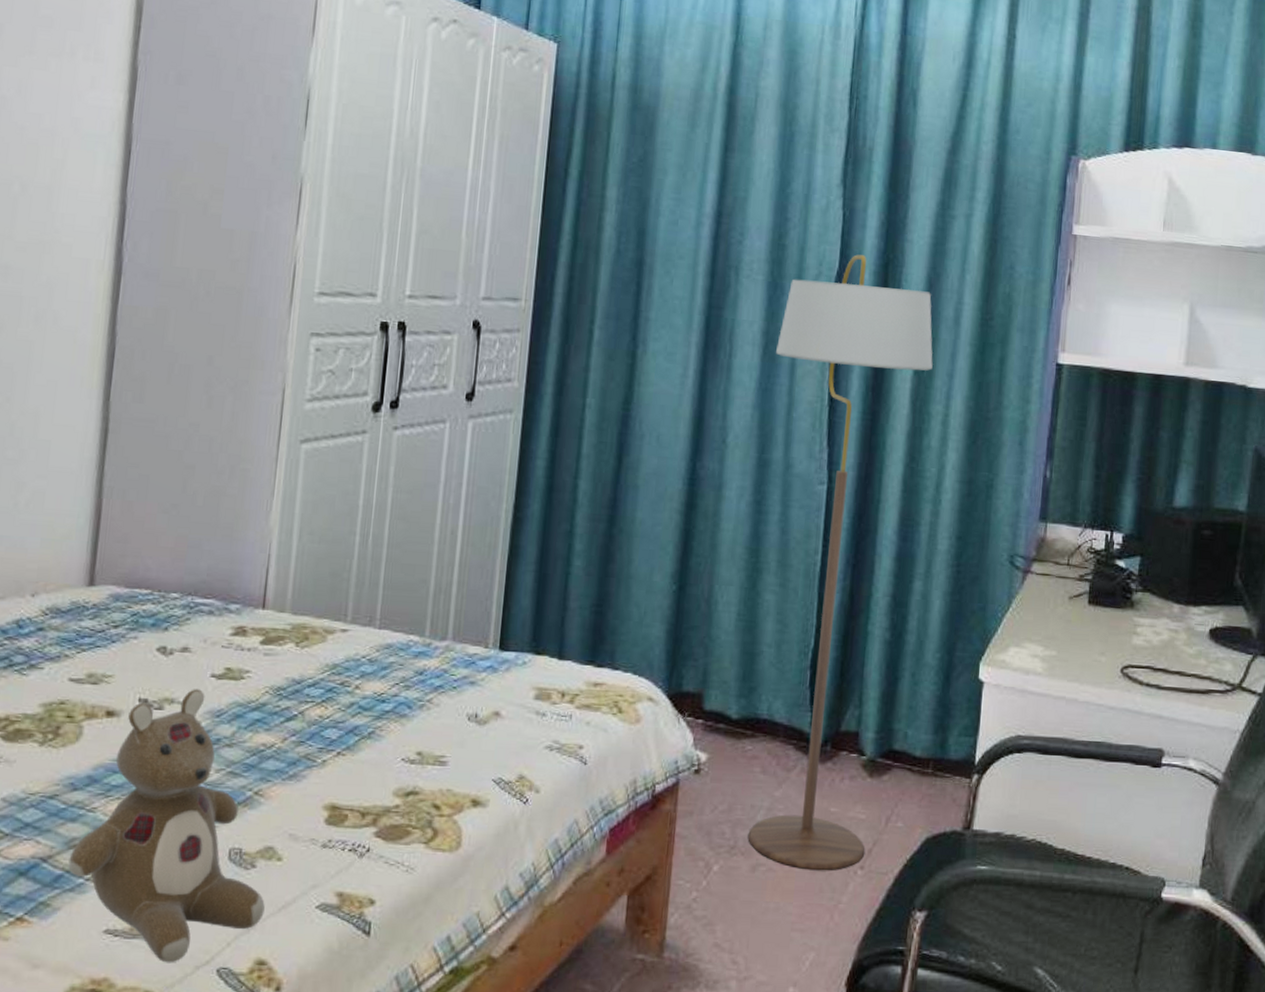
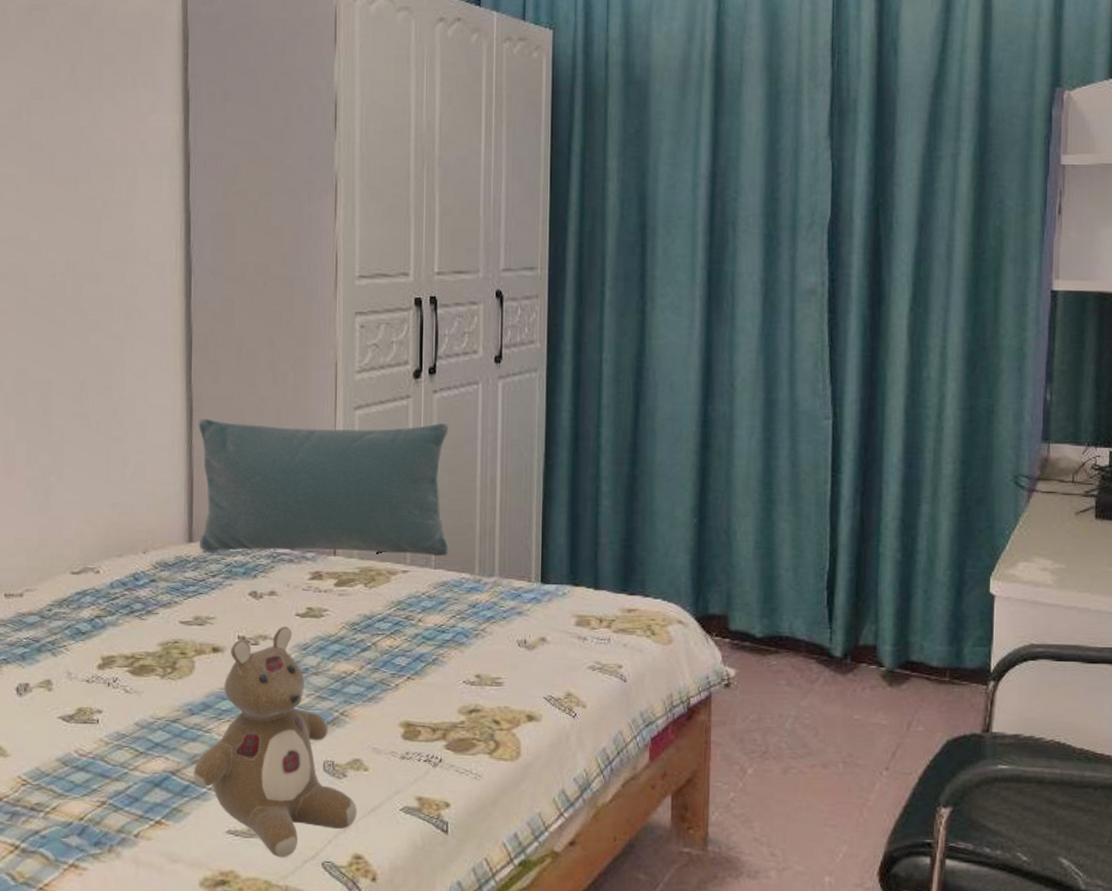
pillow: none [101,442,408,615] -> present [198,419,449,557]
floor lamp: present [748,254,933,870] -> none [776,202,928,771]

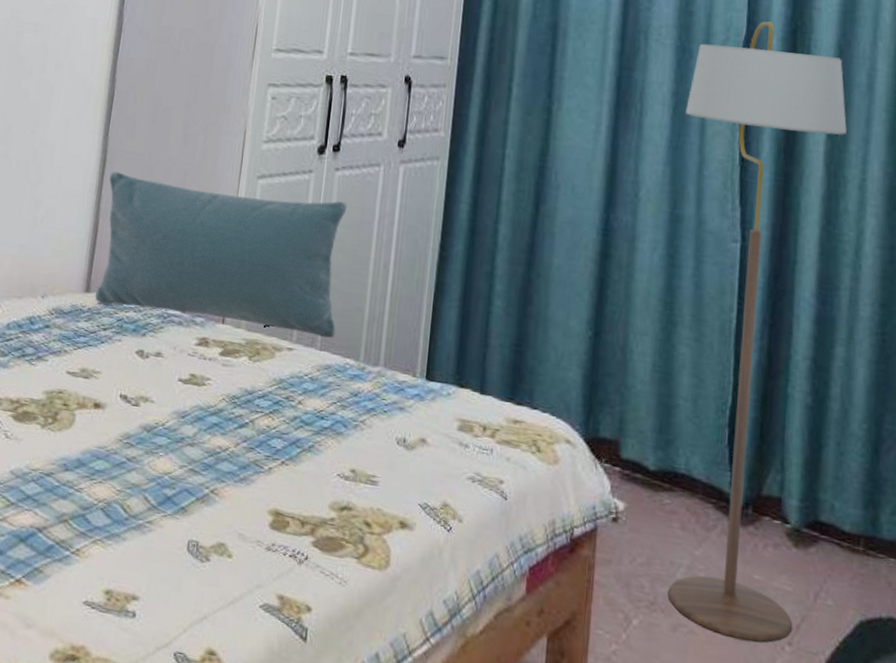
stuffed bear: present [193,626,357,858] -> none [58,390,217,641]
floor lamp: none [776,202,928,771] -> present [668,21,847,642]

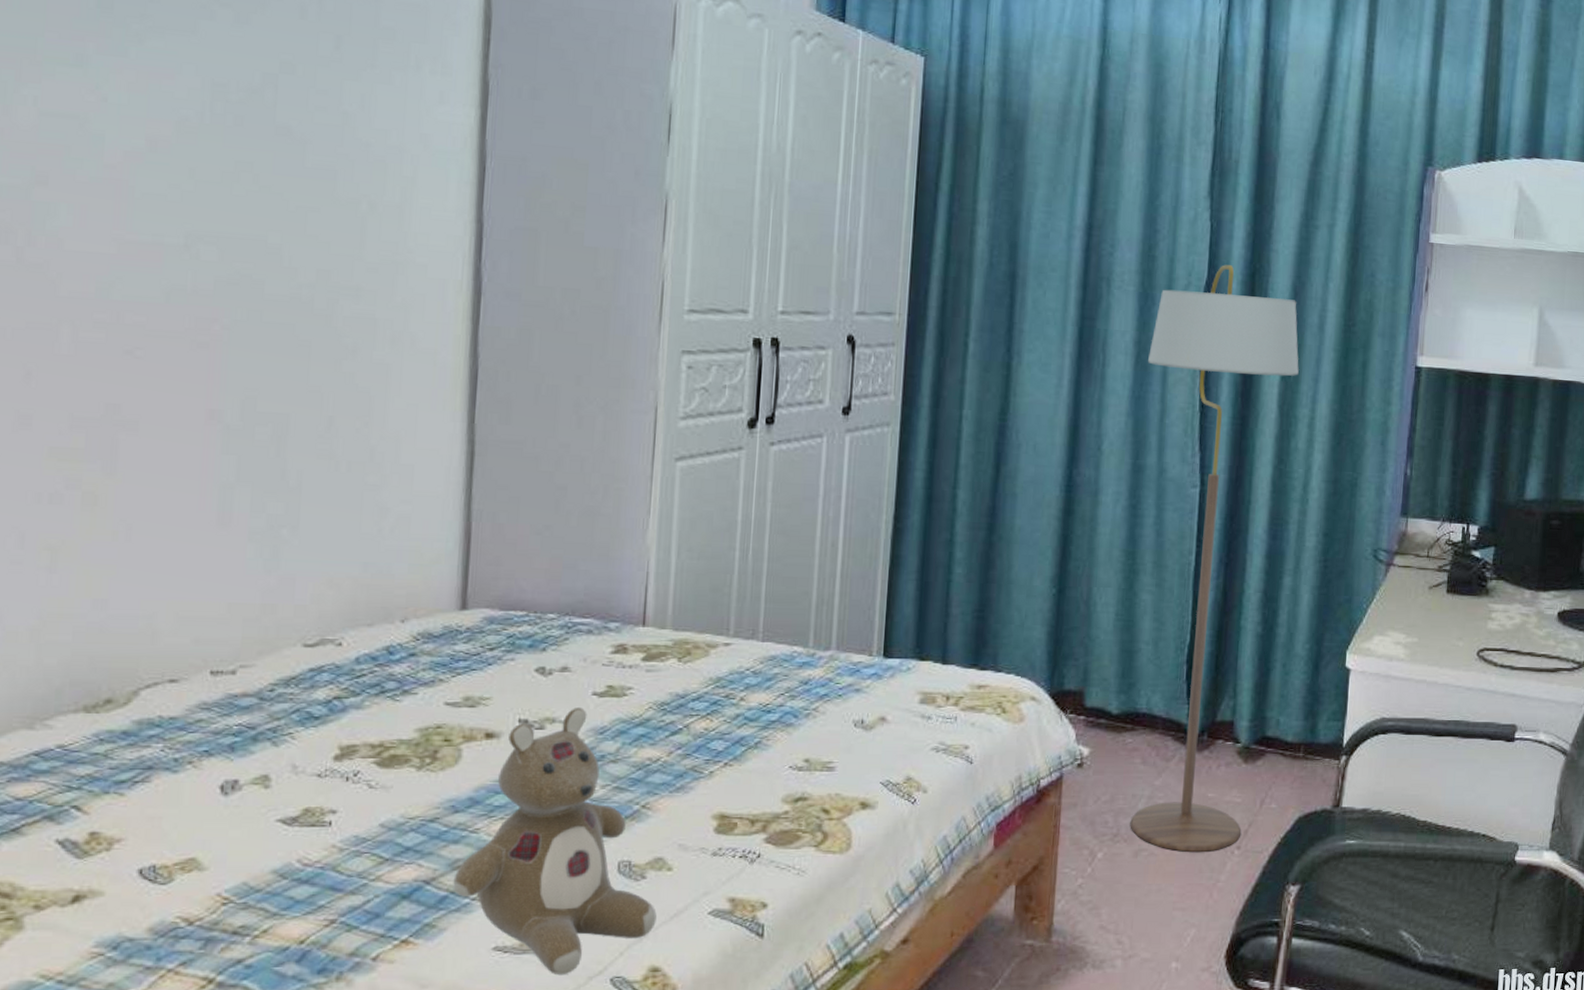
stuffed bear: none [58,390,217,641] -> present [453,707,657,976]
pillow: present [95,171,347,338] -> none [474,465,786,628]

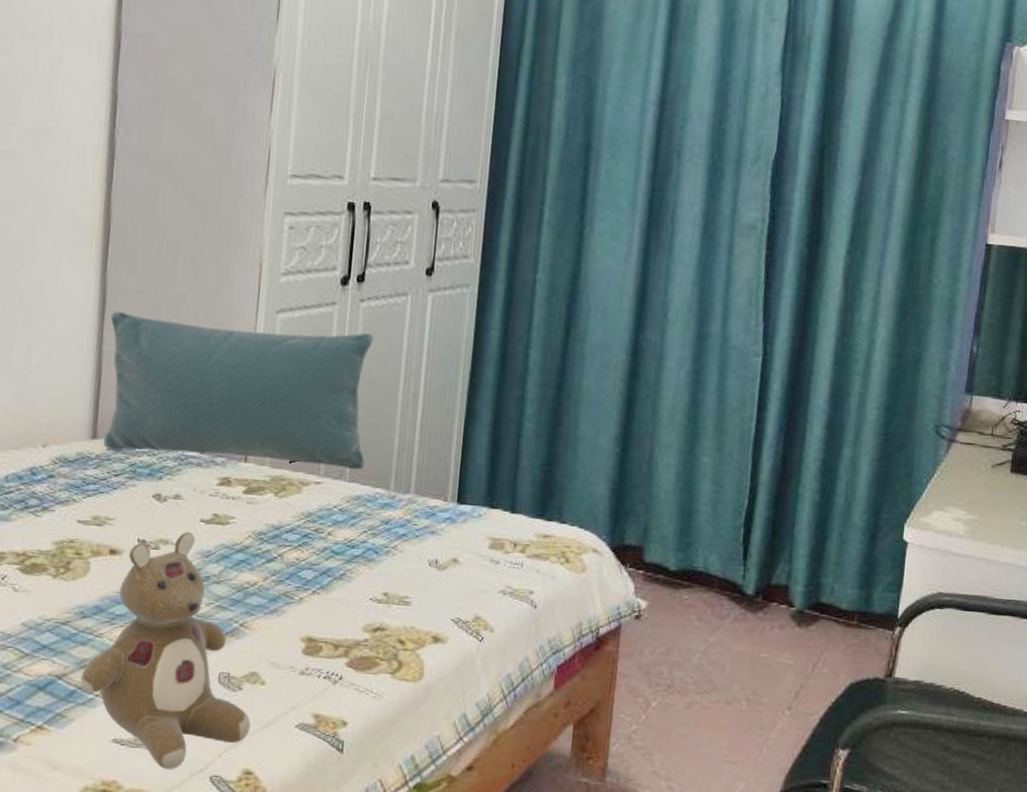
pillow: none [474,465,786,628] -> present [103,311,374,470]
floor lamp: present [1130,264,1299,852] -> none [684,139,866,710]

